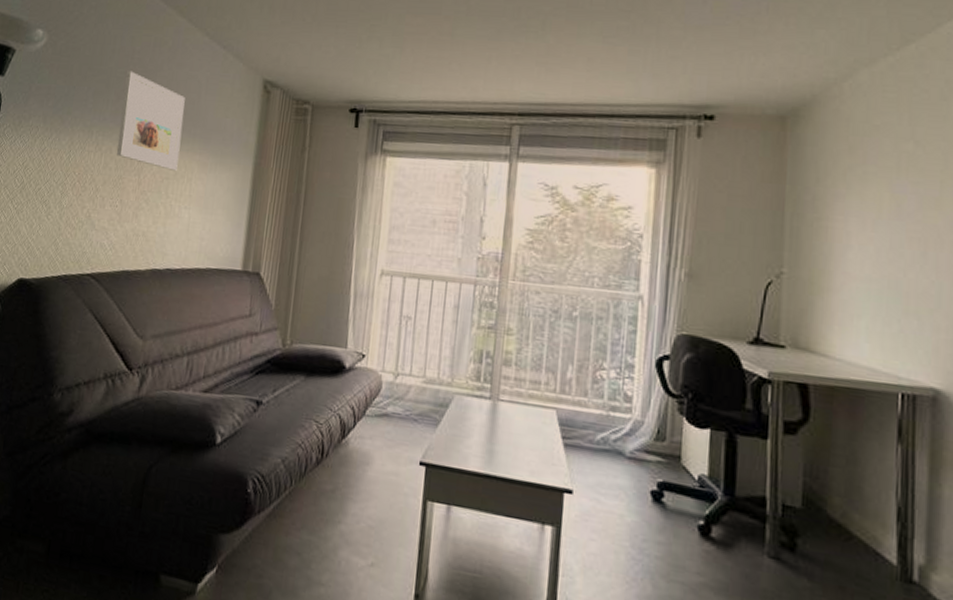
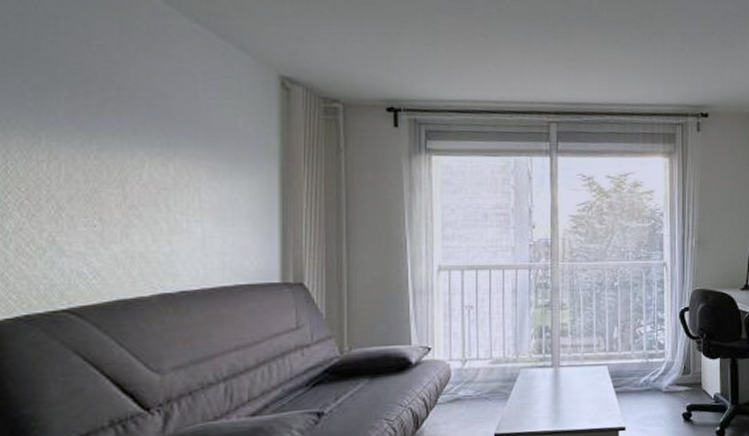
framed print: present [117,70,185,171] -> none [81,60,178,180]

